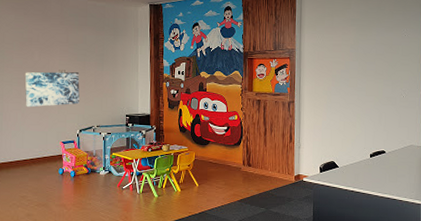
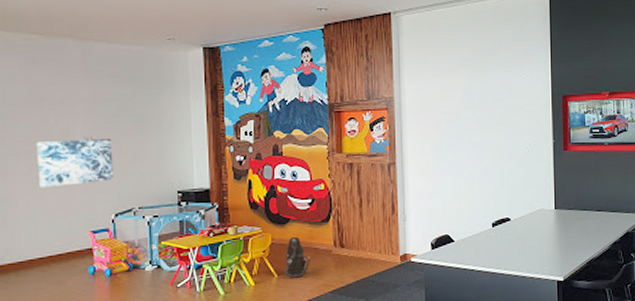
shoulder bag: none [204,155,224,188] -> present [284,236,310,278]

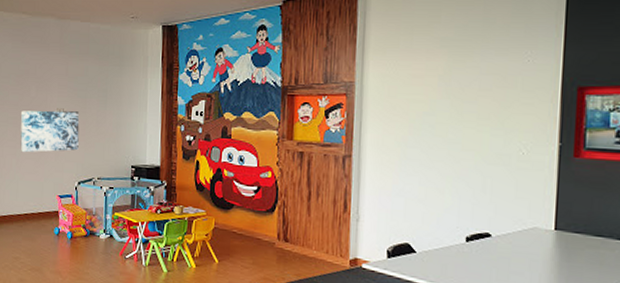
shoulder bag: present [284,236,310,278] -> none [225,223,252,267]

